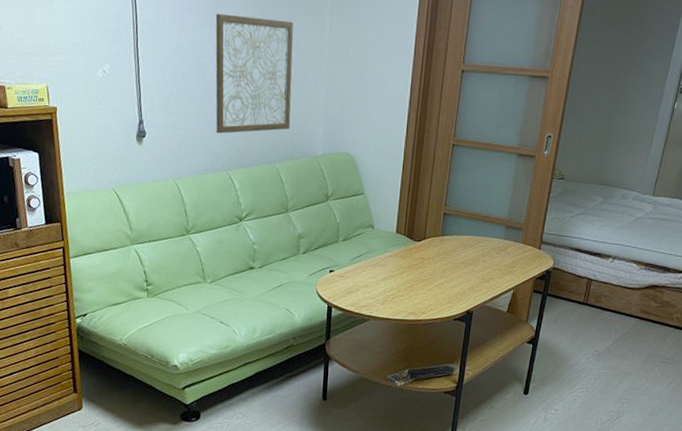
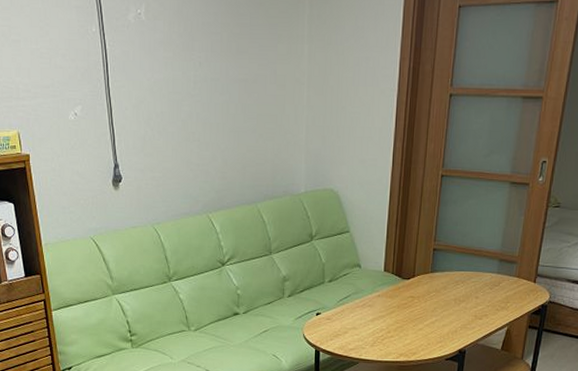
wall art: present [215,13,294,134] -> none [188,45,271,175]

